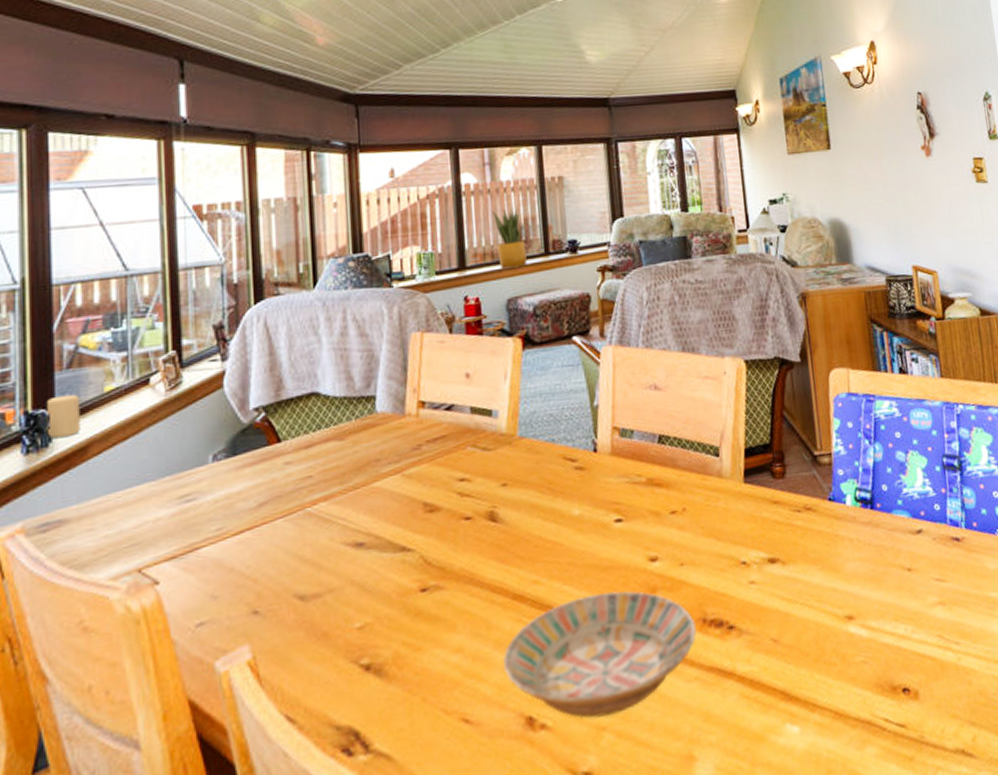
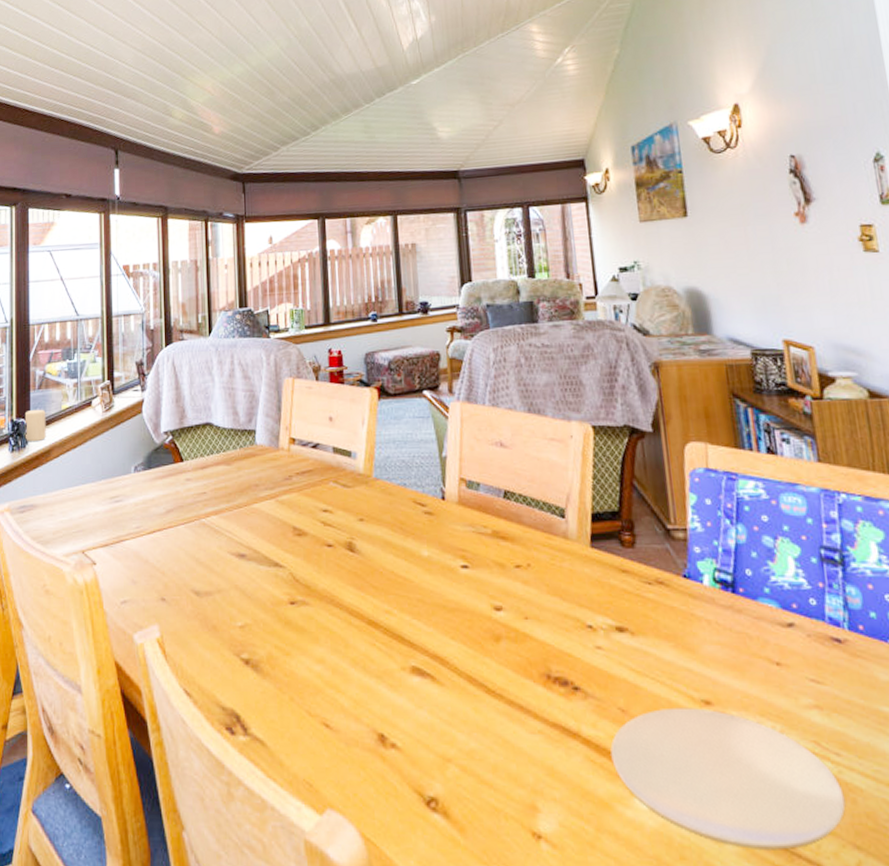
planter: present [492,207,527,270] -> none [352,271,383,327]
bowl: present [502,591,696,719] -> none [358,633,540,749]
plate: none [764,623,964,750] -> present [610,707,846,851]

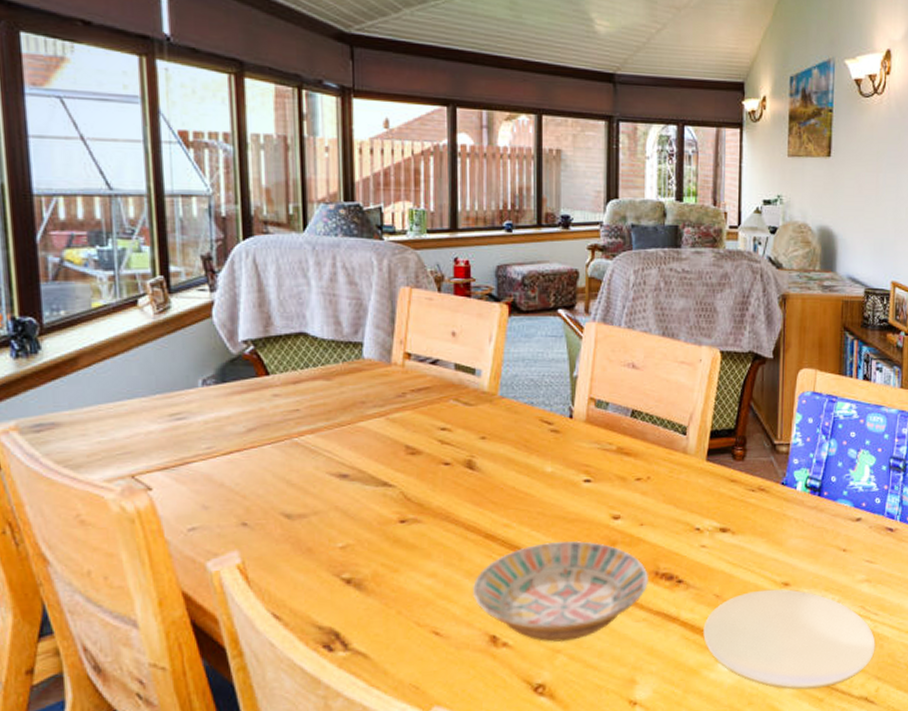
candle: present [24,409,46,442] -> none [33,306,69,347]
bowl: none [358,633,540,749] -> present [472,541,648,642]

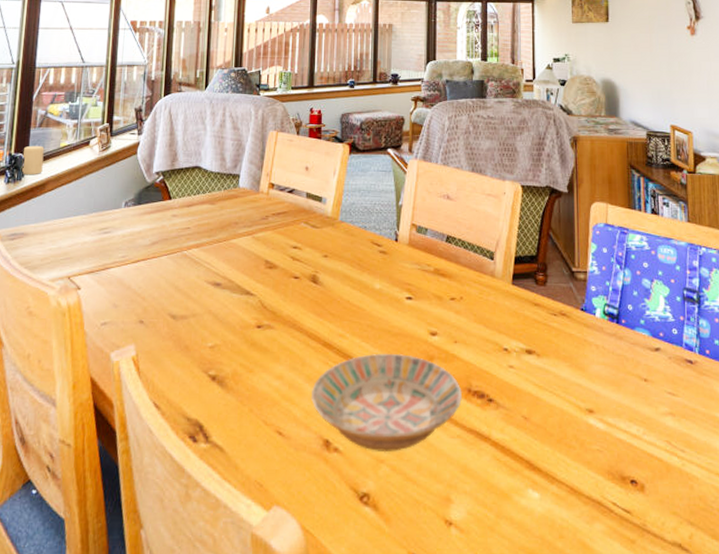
candle: none [33,306,69,347] -> present [22,145,44,175]
plate: present [703,589,876,690] -> none [513,415,685,528]

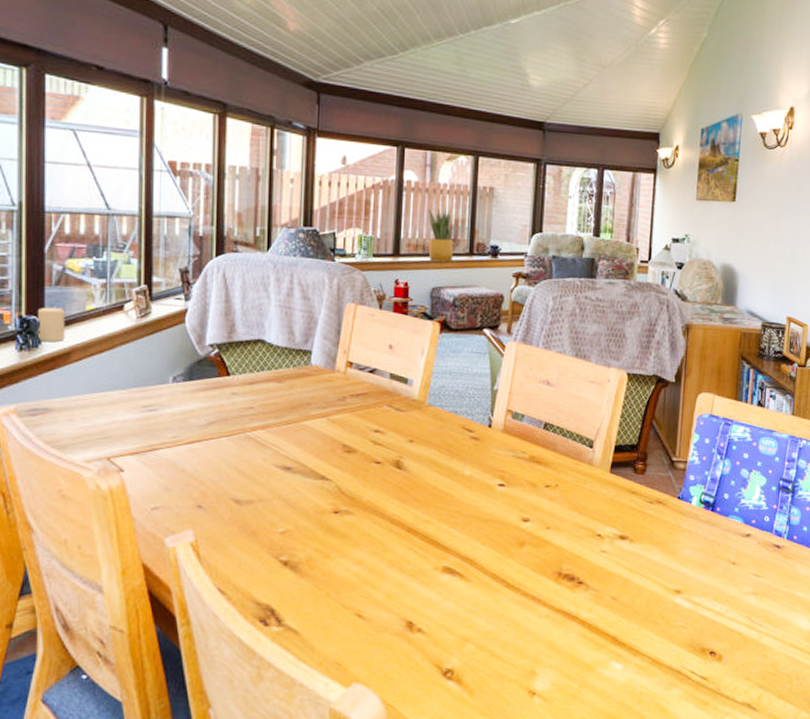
bowl: present [310,354,462,451] -> none [393,539,552,631]
planter: none [337,44,359,92] -> present [427,208,454,263]

